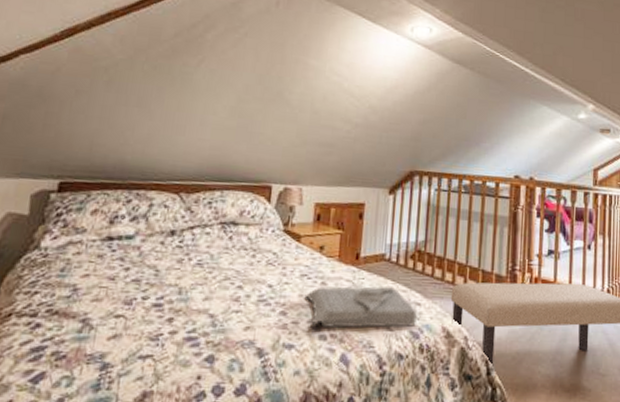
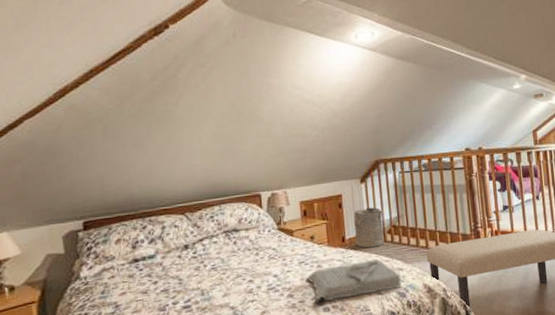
laundry hamper: none [370,223,409,273] -> present [353,207,384,248]

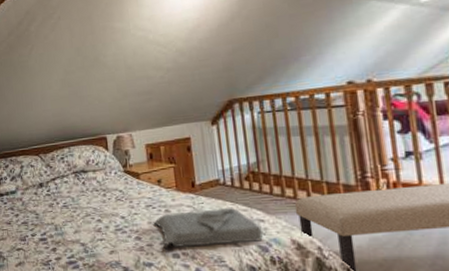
laundry hamper: present [353,207,384,248] -> none [204,151,241,195]

